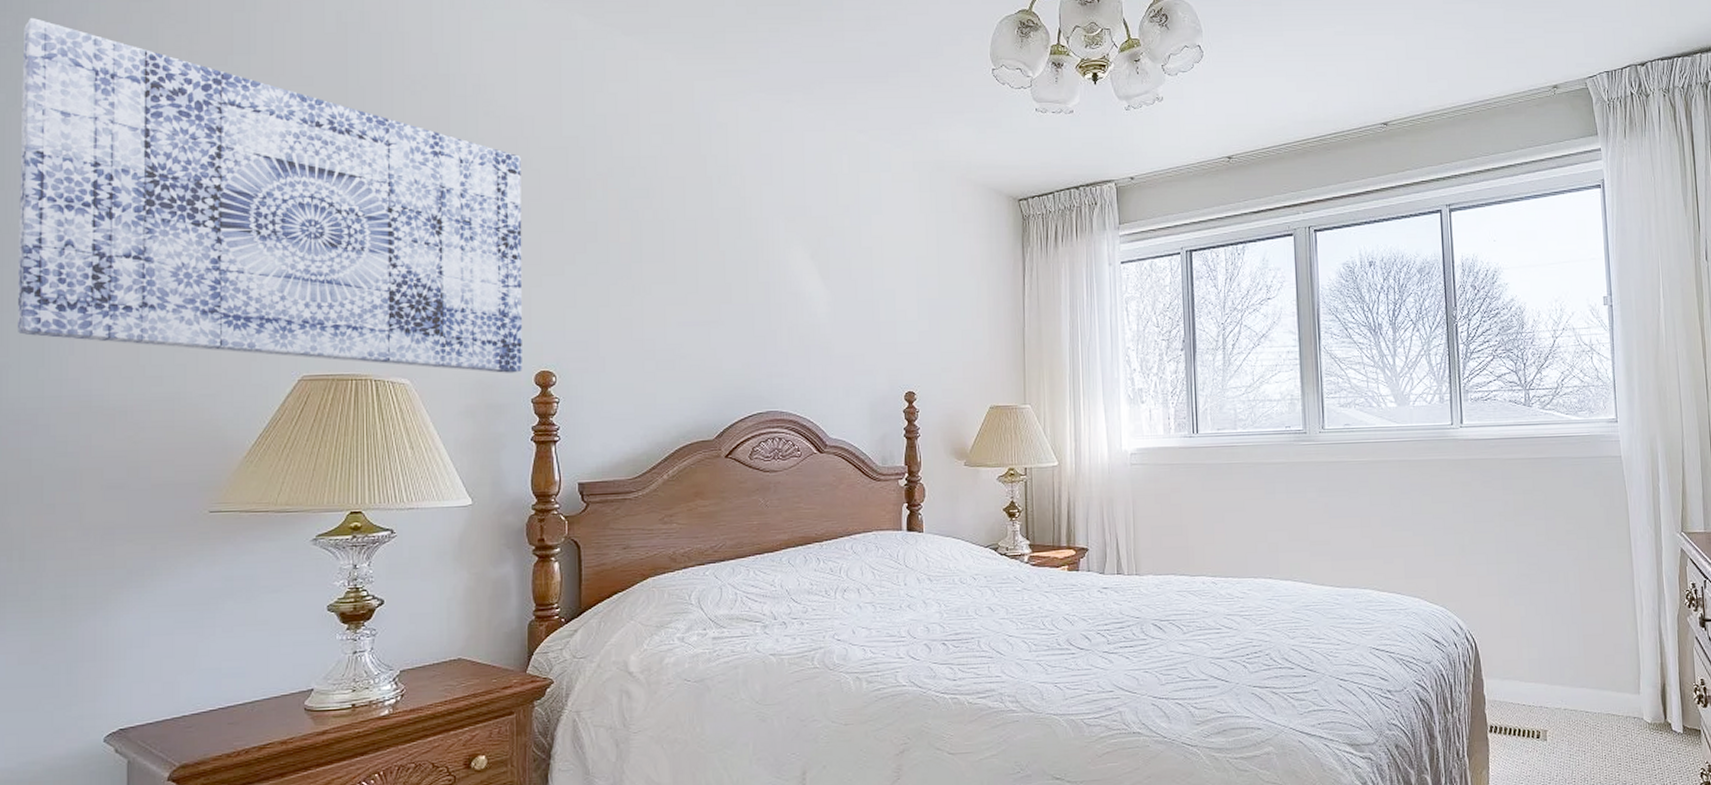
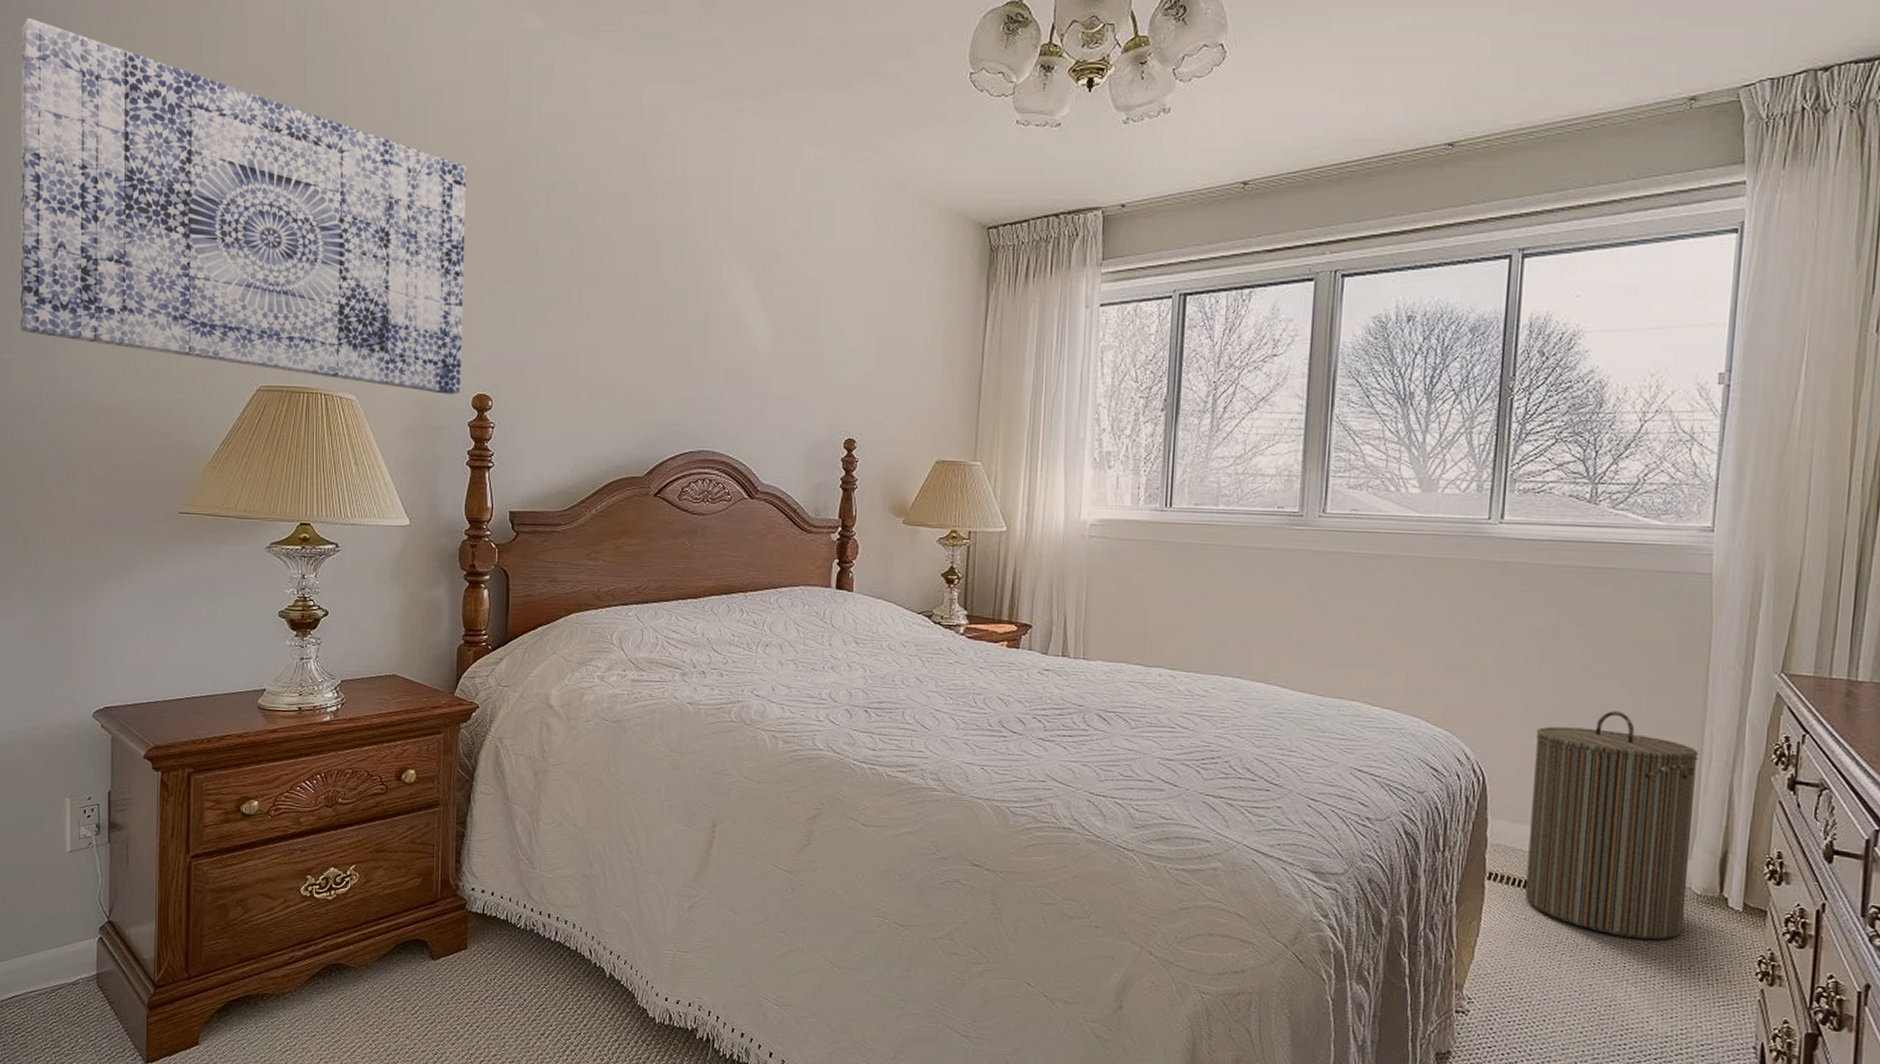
laundry hamper: none [1510,576,1643,768] -> present [1525,711,1699,940]

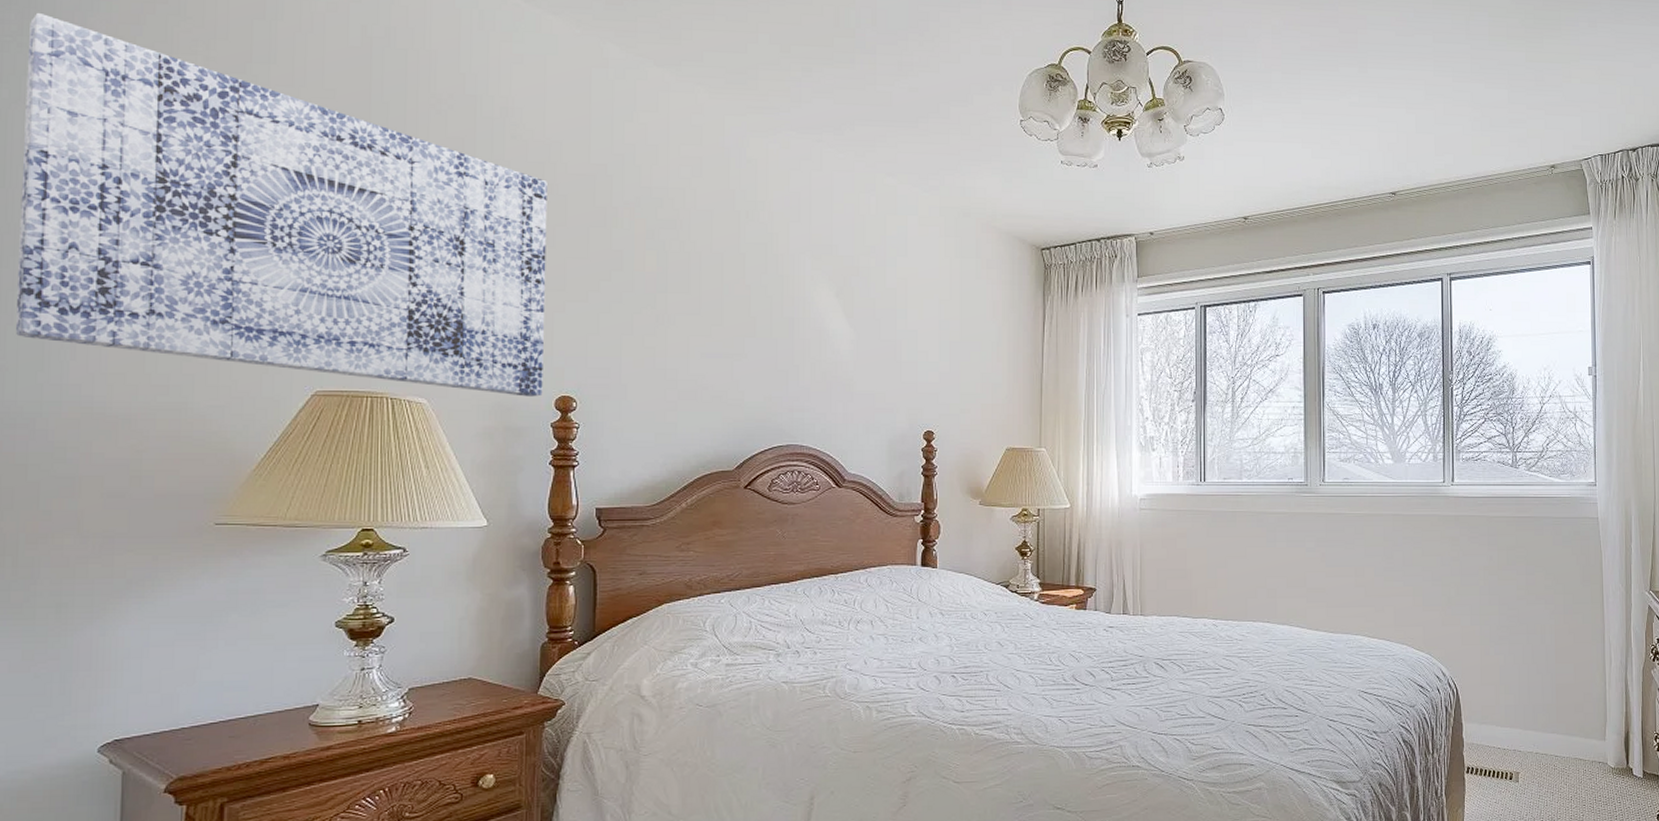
laundry hamper: present [1525,711,1699,940] -> none [1491,628,1605,809]

